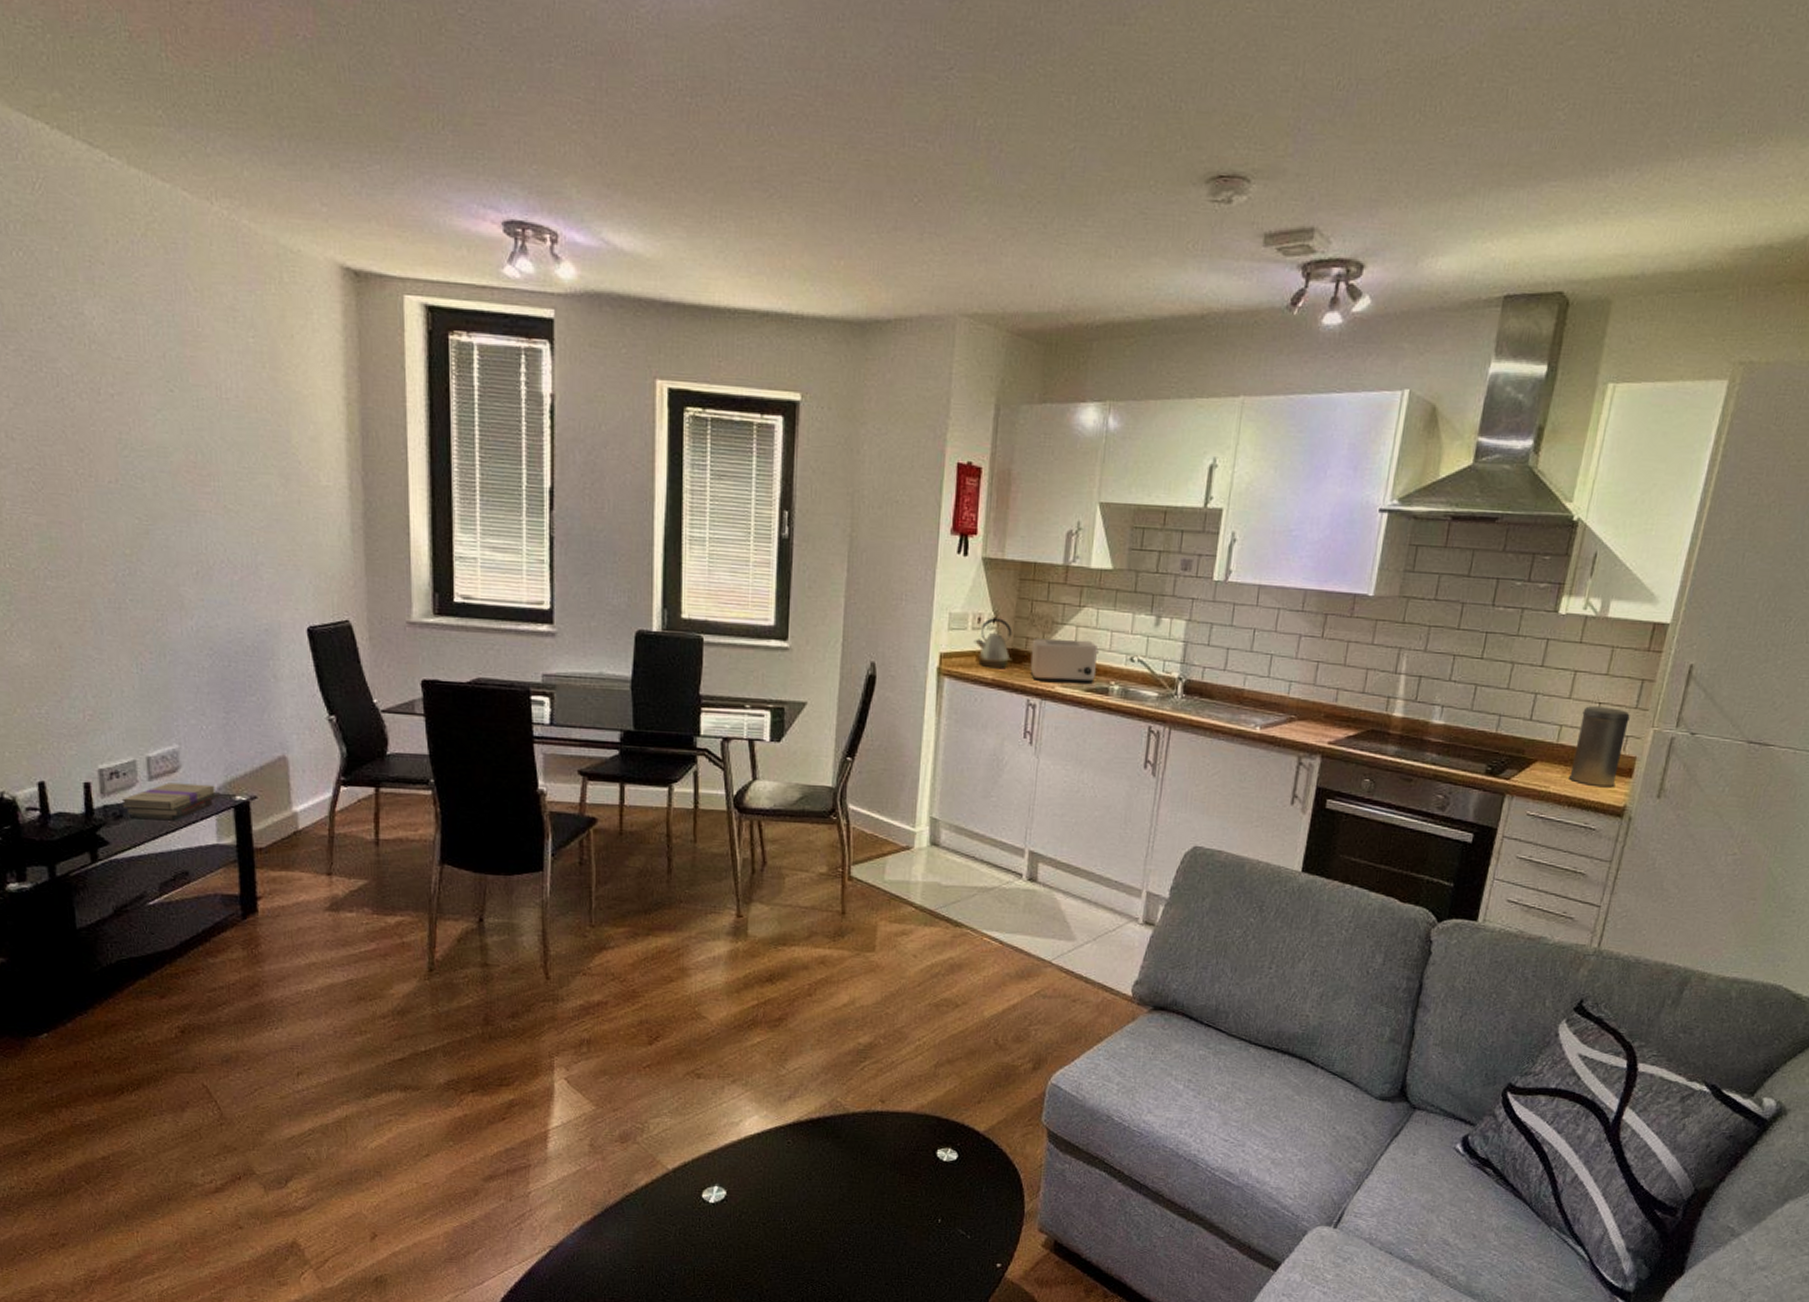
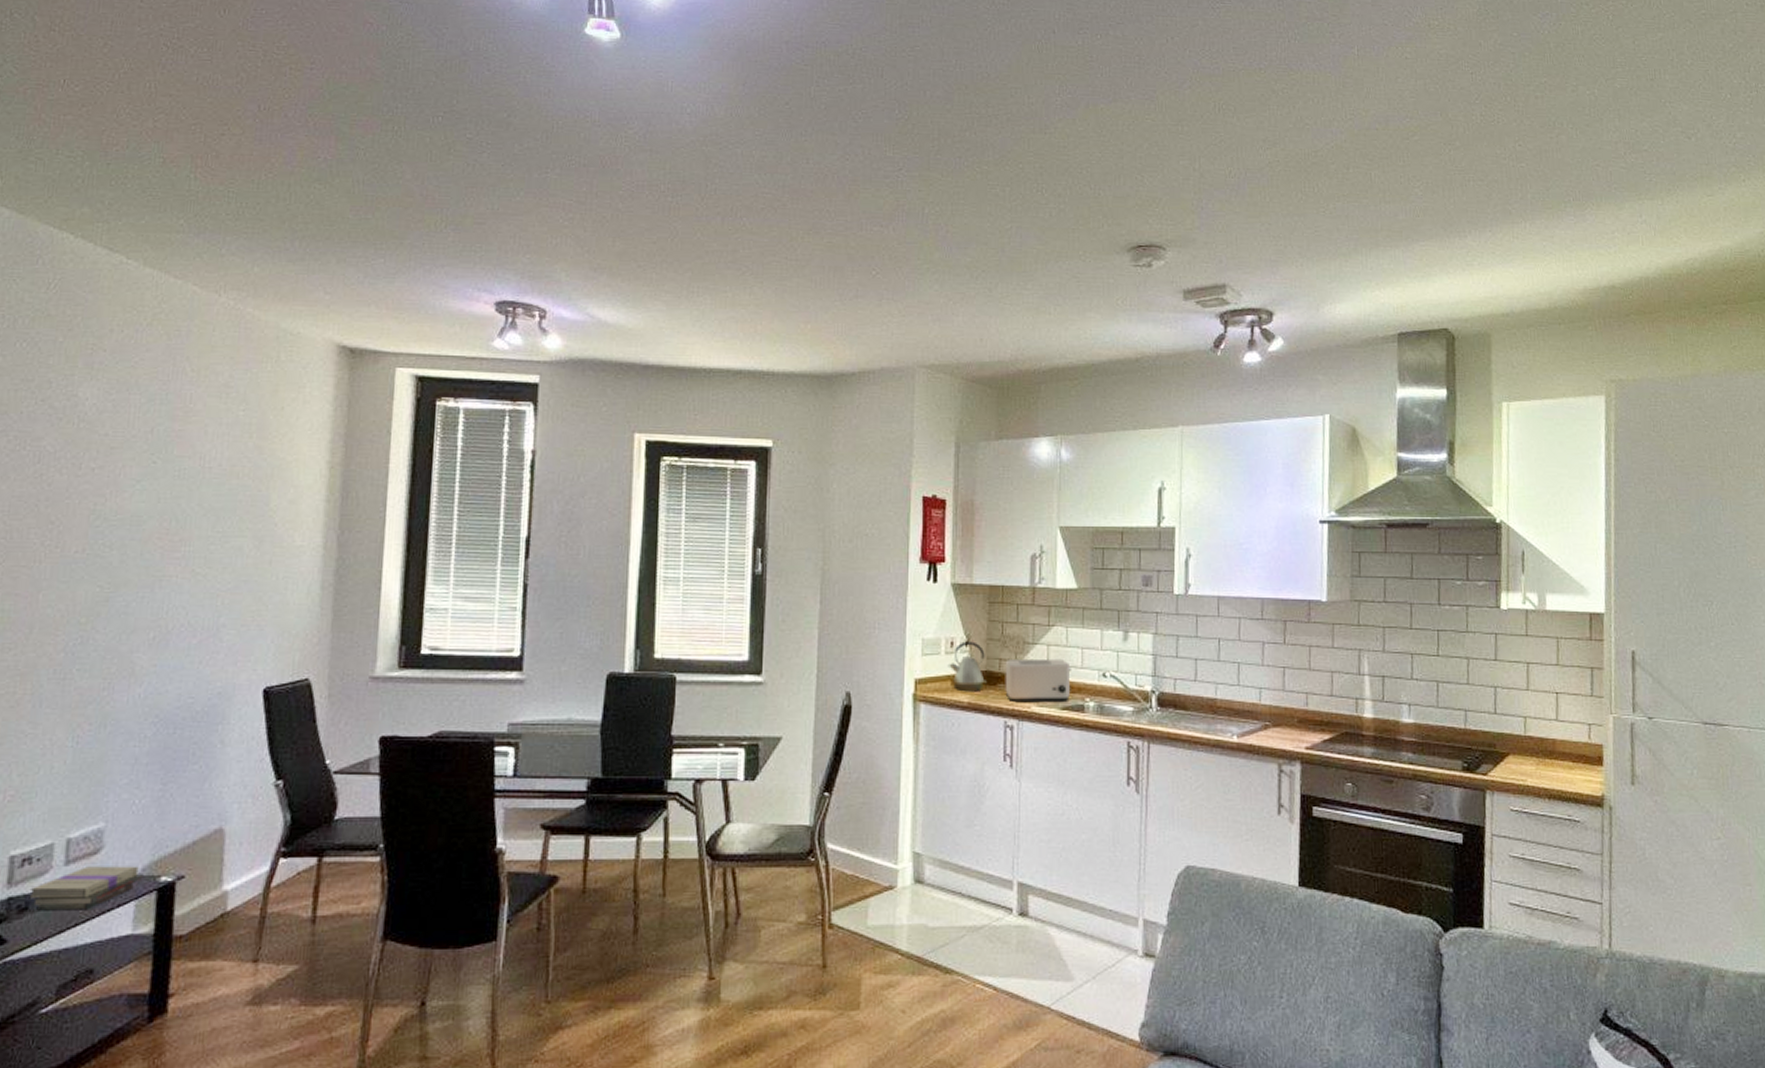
canister: present [1569,706,1630,788] -> none [1542,697,1589,778]

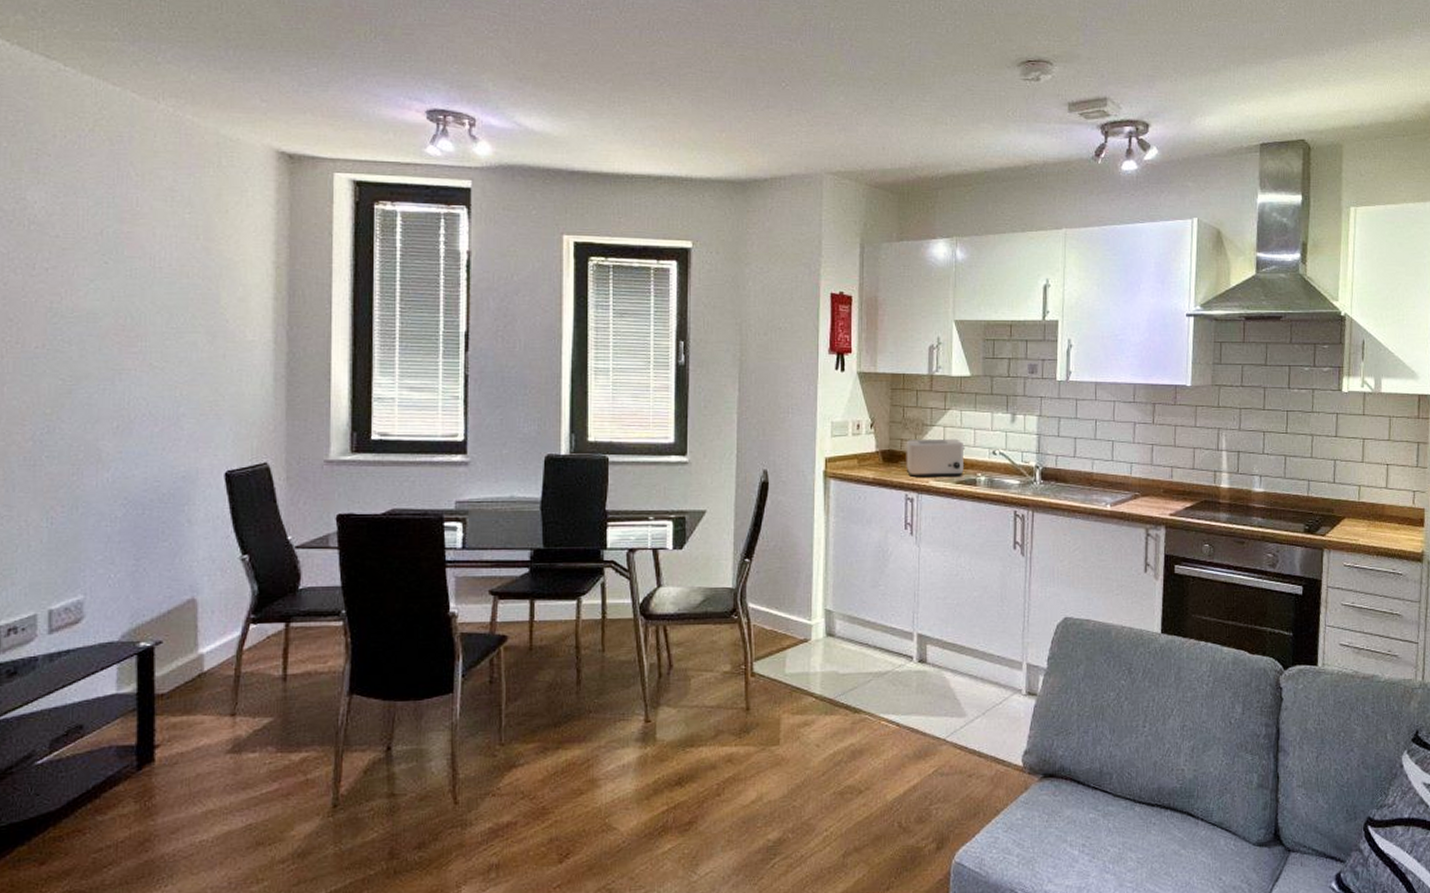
books: present [29,866,144,911] -> none [17,633,123,675]
kettle: present [949,641,987,692] -> none [856,424,890,469]

